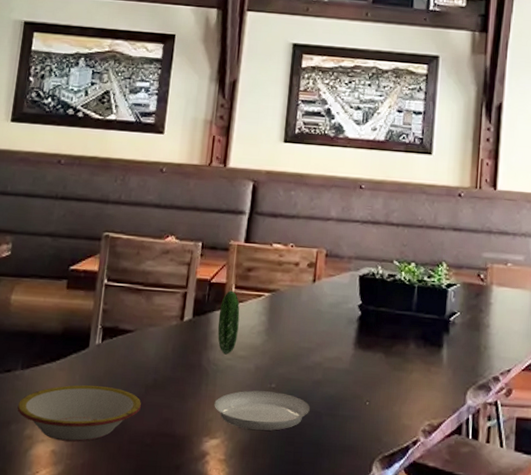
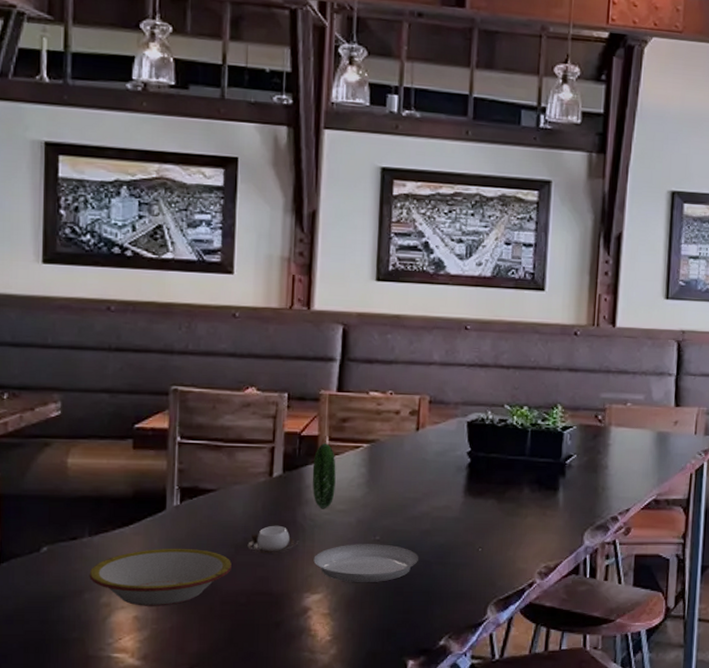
cup: none [156,368,202,396] -> present [247,525,298,553]

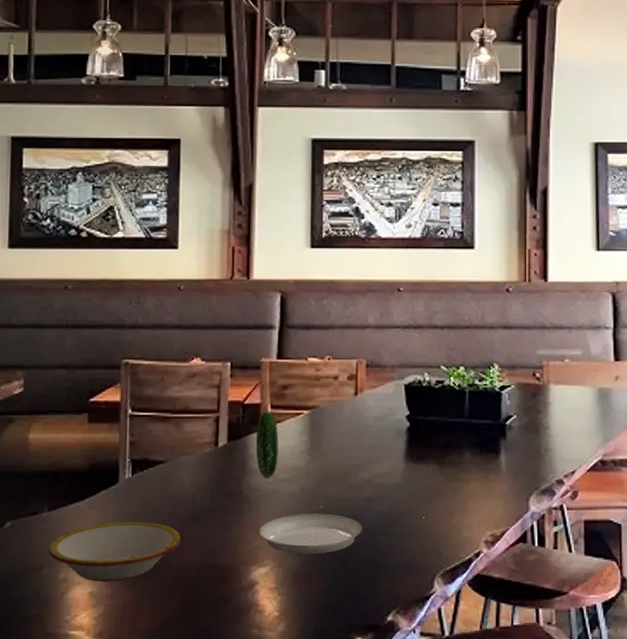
cup: present [247,525,298,553] -> none [196,496,244,525]

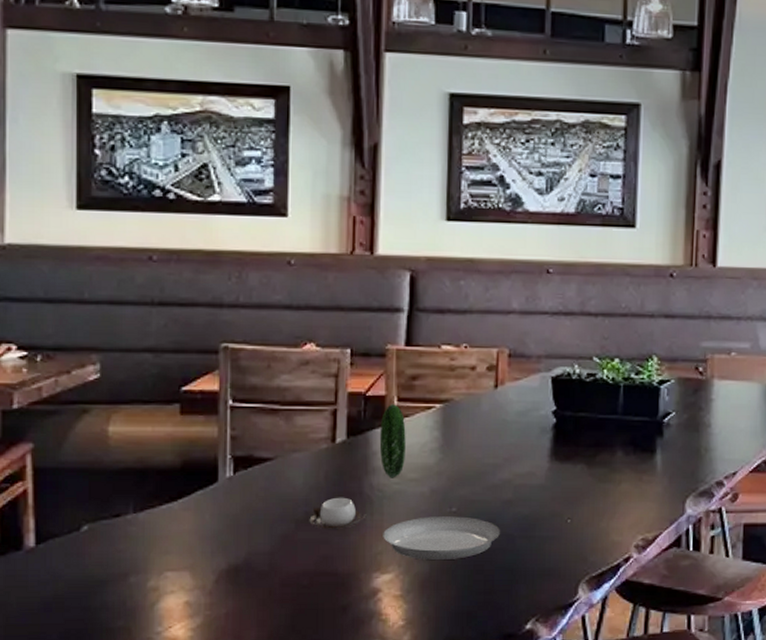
bowl: present [48,521,181,582] -> none [134,524,292,590]
cup: none [196,496,244,525] -> present [309,497,365,529]

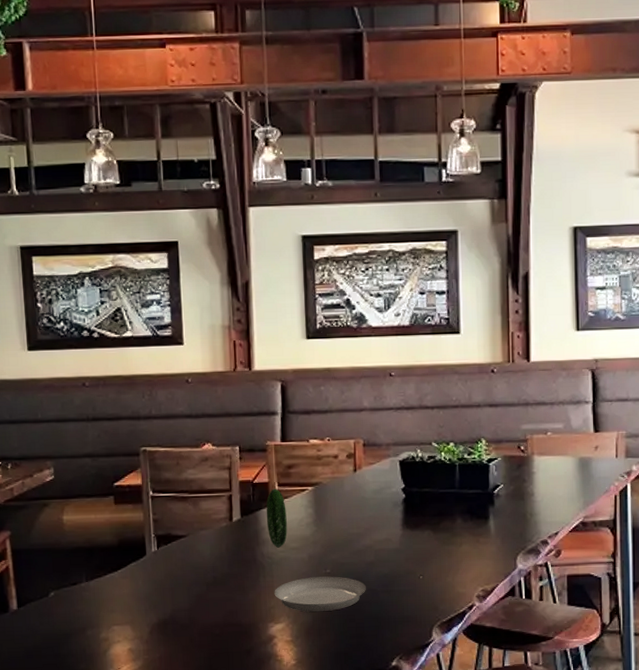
cup: present [309,497,365,529] -> none [217,564,259,590]

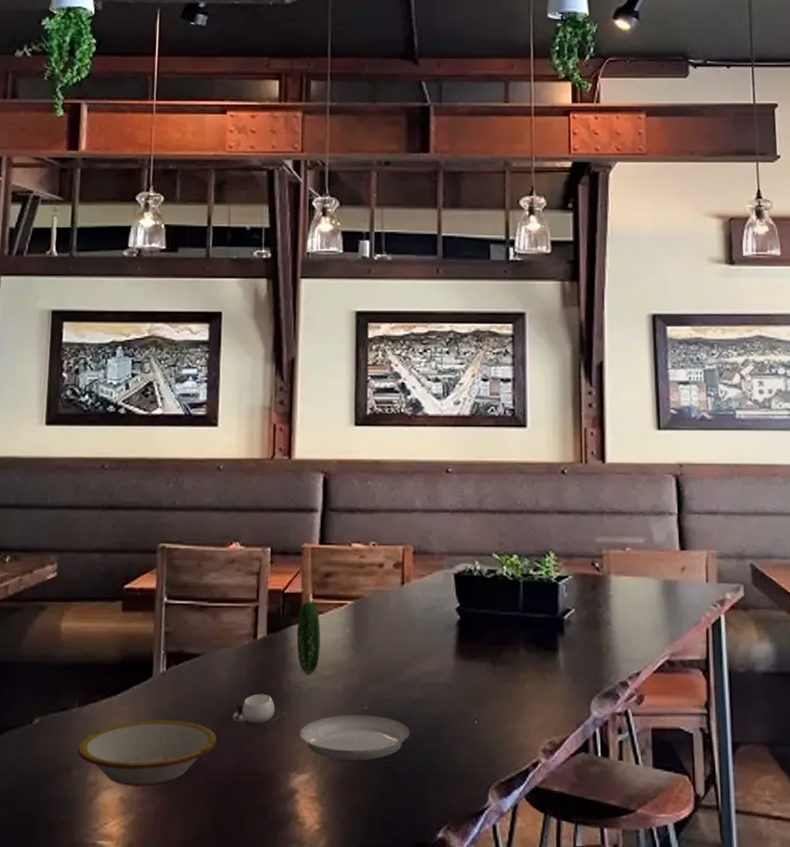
bowl: none [89,588,205,640] -> present [77,719,217,786]
cup: none [217,564,259,590] -> present [232,693,283,726]

